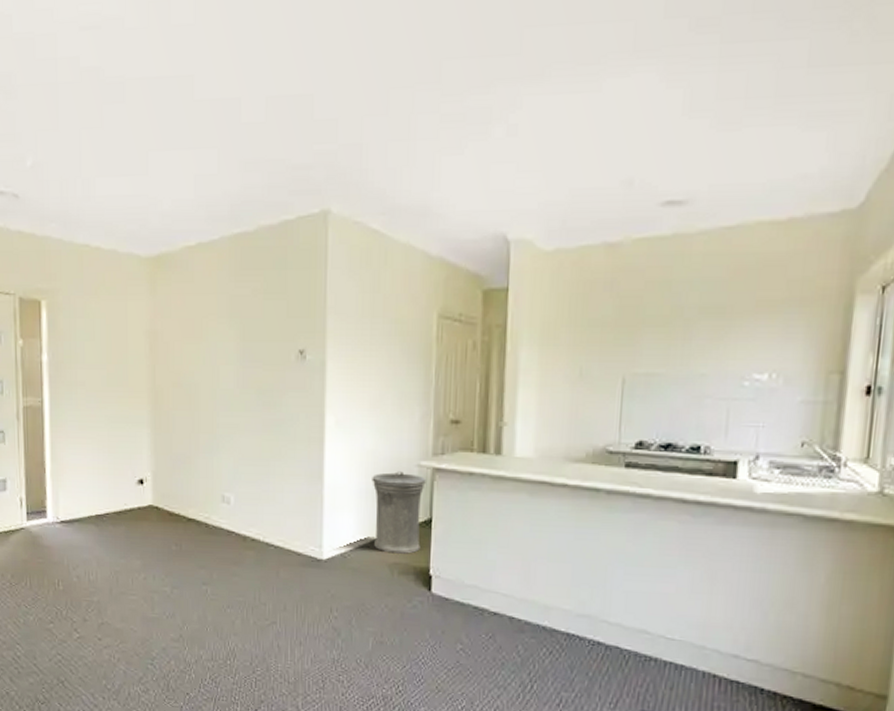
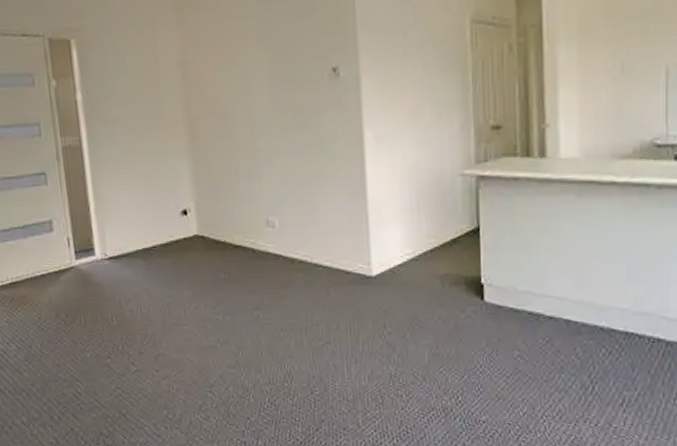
trash can: present [372,471,426,554] -> none [415,182,471,265]

